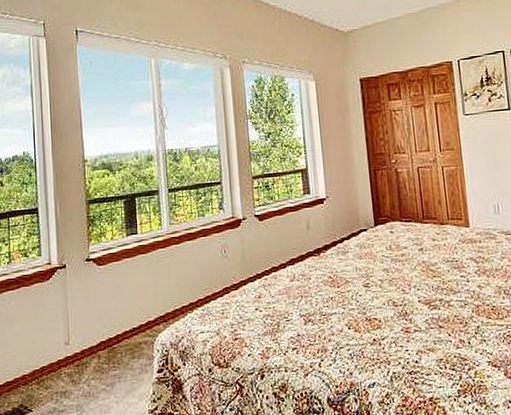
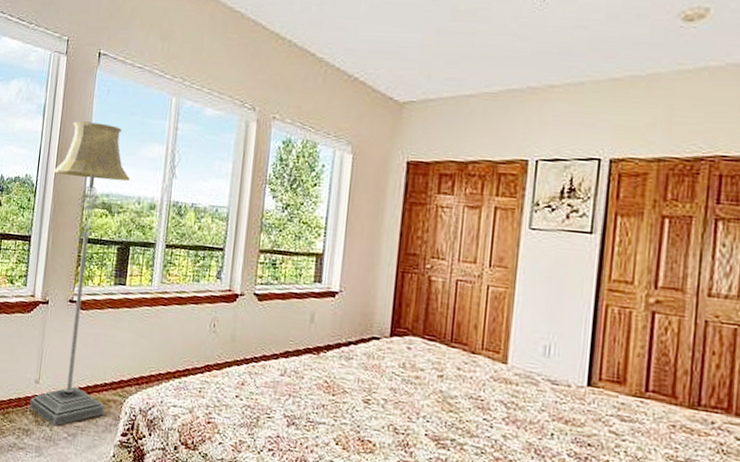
floor lamp: none [50,92,137,381] -> present [29,121,130,426]

